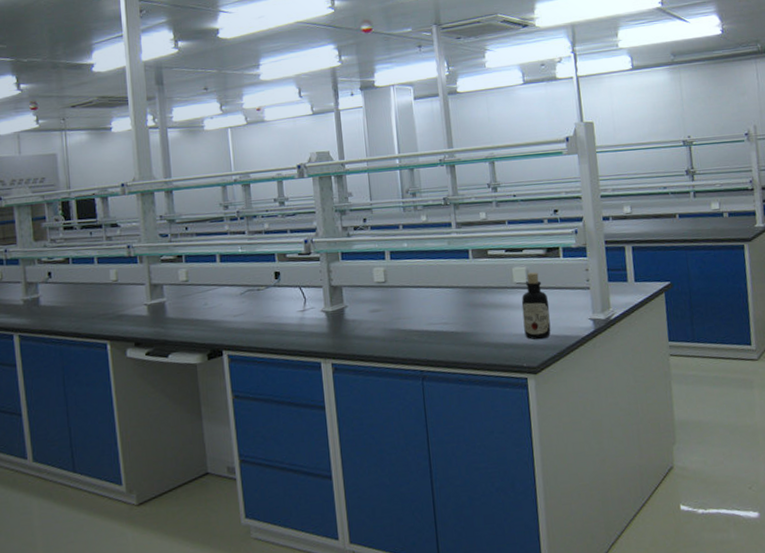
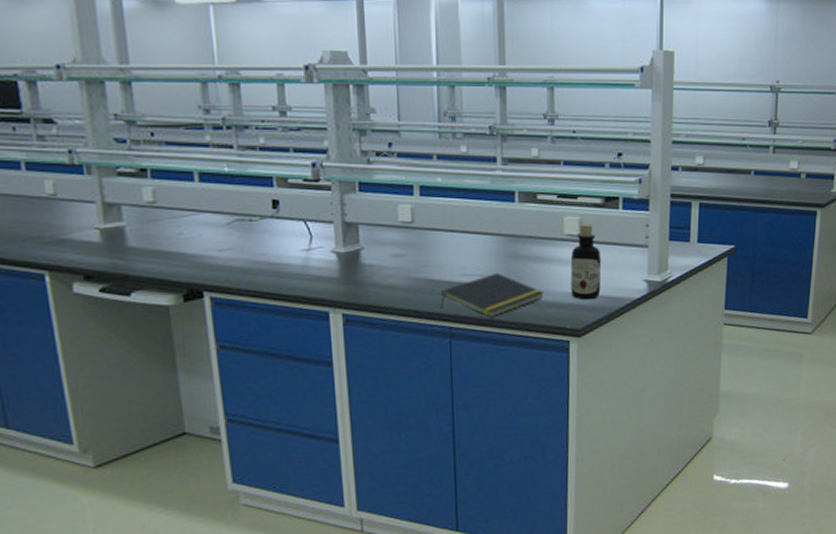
notepad: none [412,320,501,360] -> present [440,272,544,318]

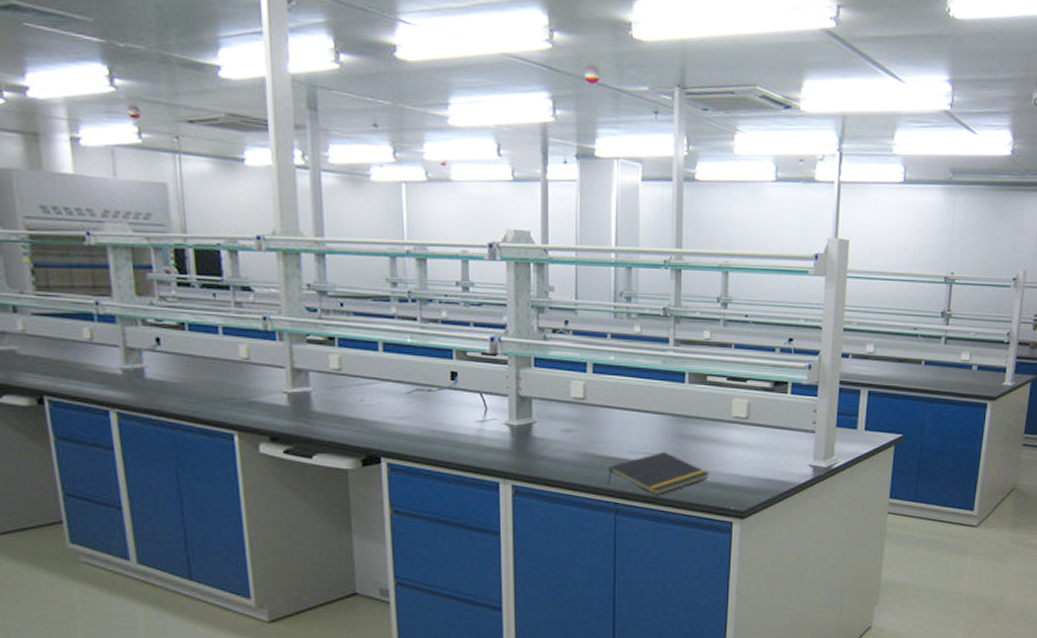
bottle: present [570,224,602,300] -> none [736,407,768,483]

